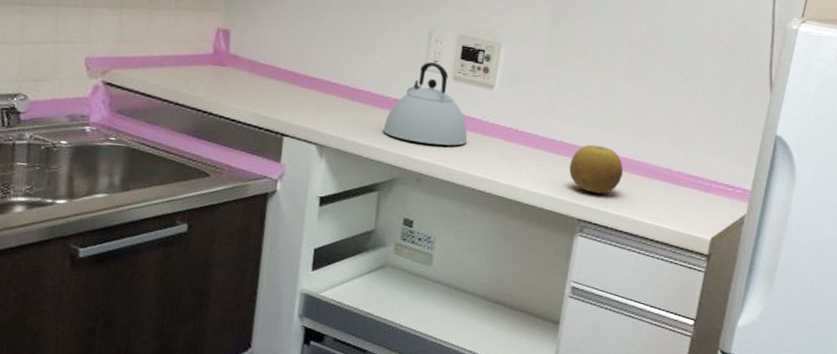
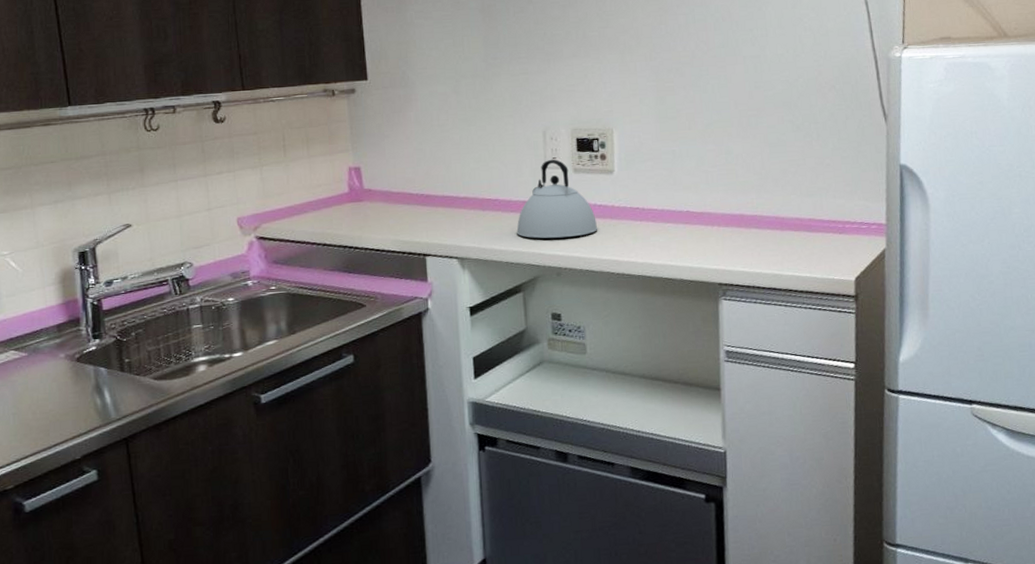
fruit: present [569,144,624,194] -> none [701,208,755,256]

